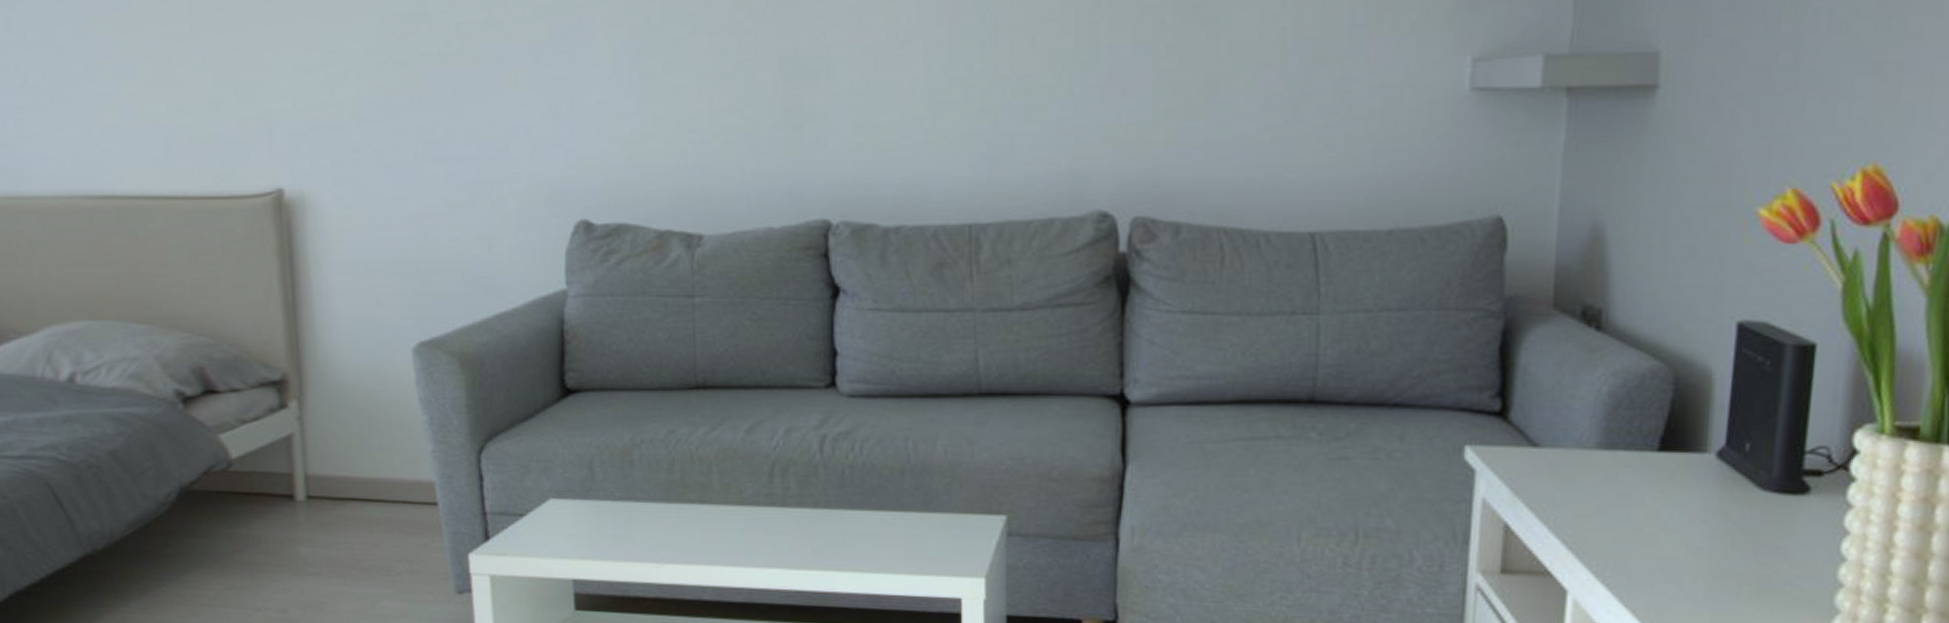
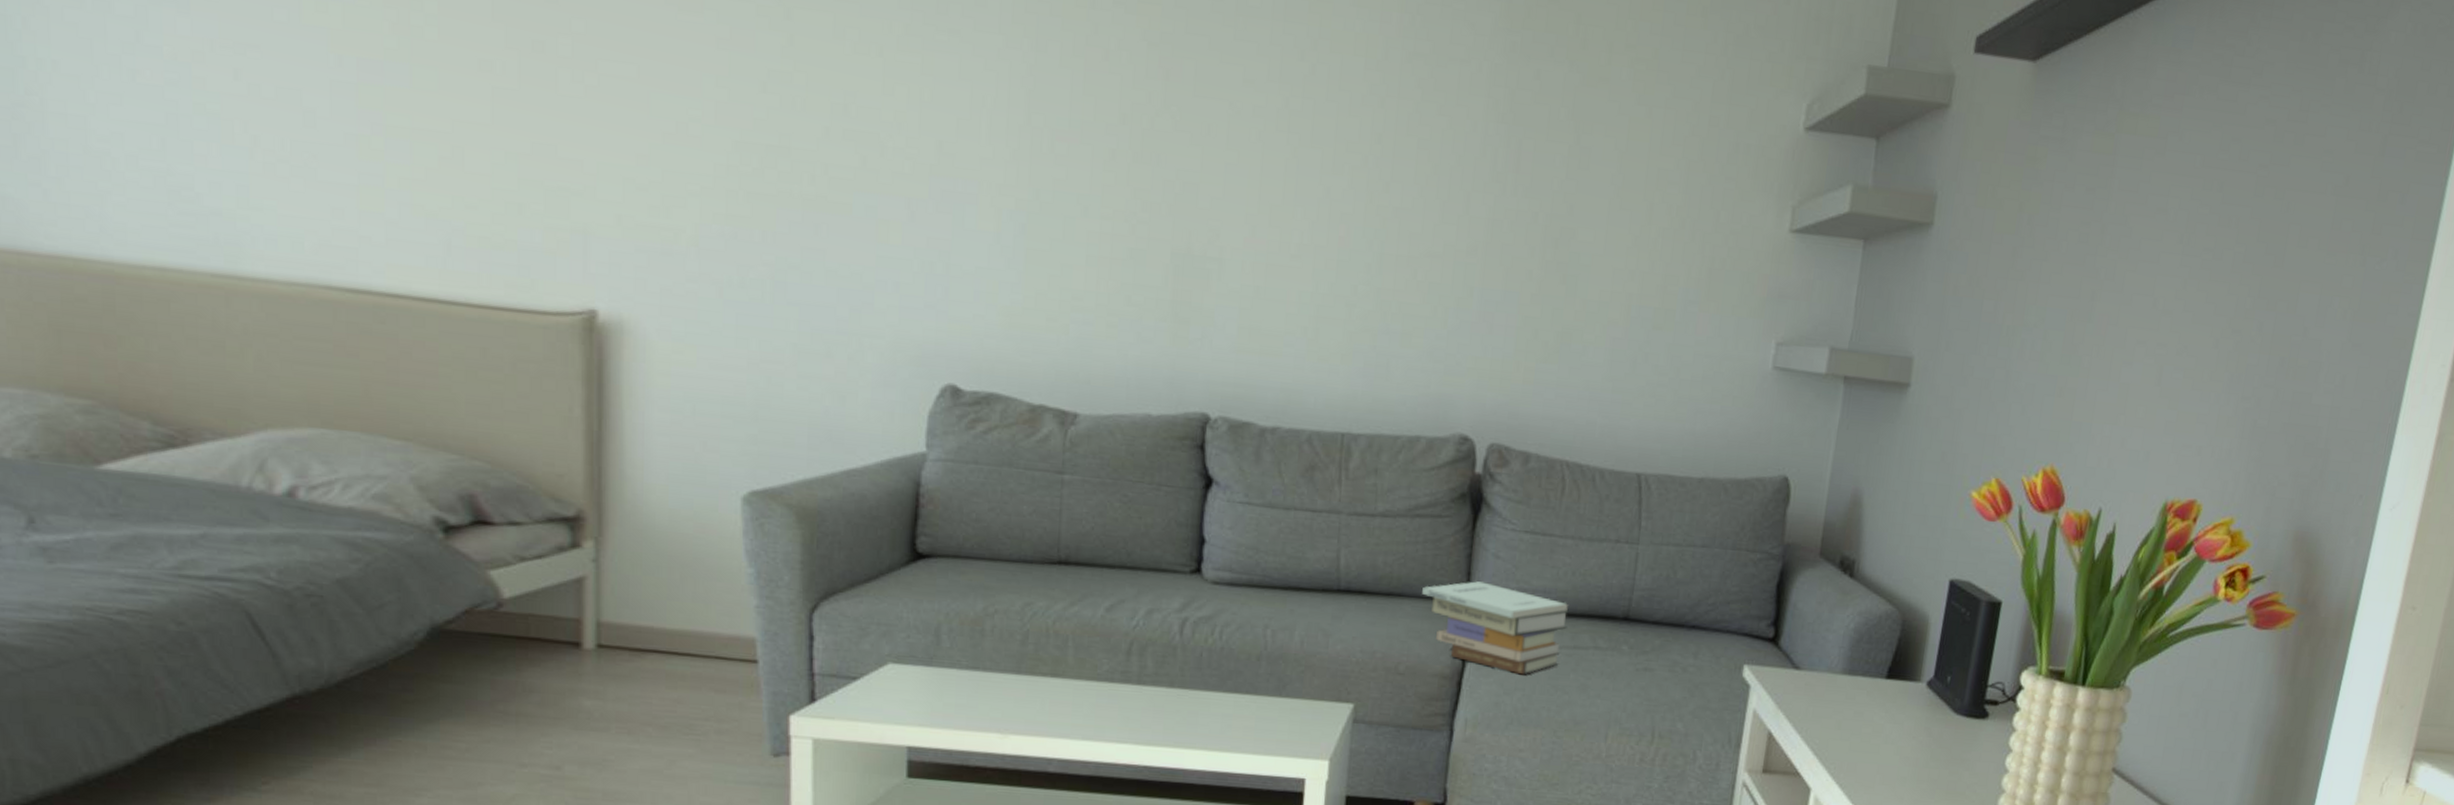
books: none [1071,372,1241,474] -> present [1422,581,1569,675]

